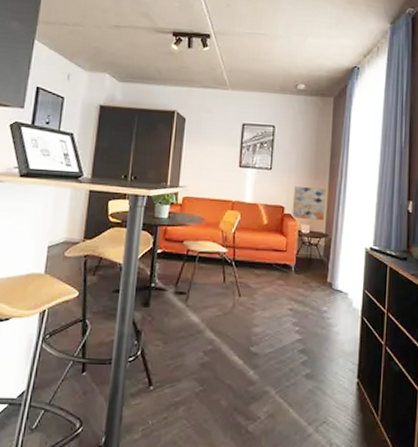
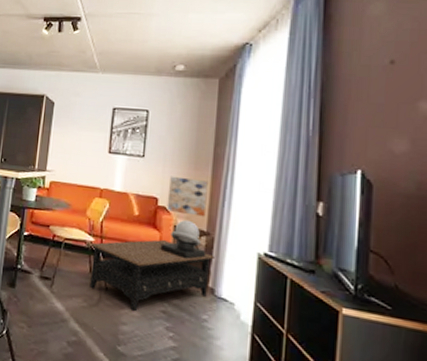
coffee table: none [224,244,332,313] -> present [90,239,215,312]
decorative sculpture: none [287,224,325,260] -> present [160,219,206,259]

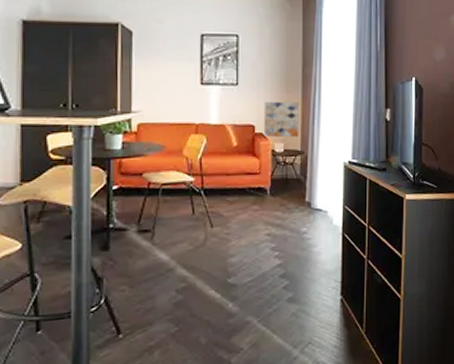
coffee table: present [90,239,215,312] -> none [191,165,309,242]
decorative sculpture: present [160,219,206,259] -> none [260,142,302,180]

